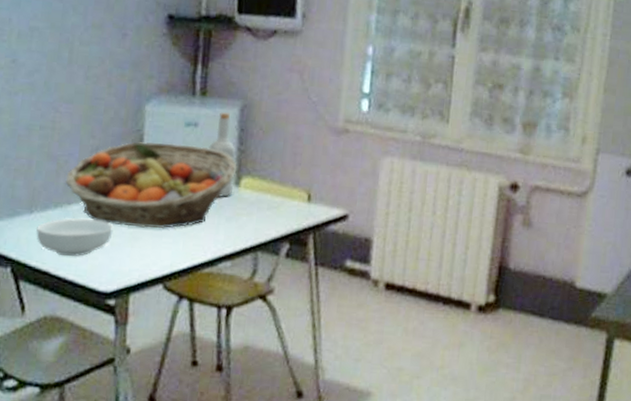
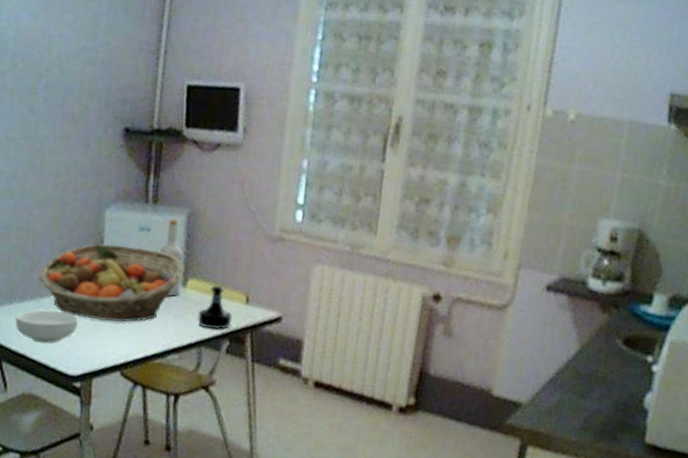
tequila bottle: none [253,183,293,232] -> present [197,285,232,330]

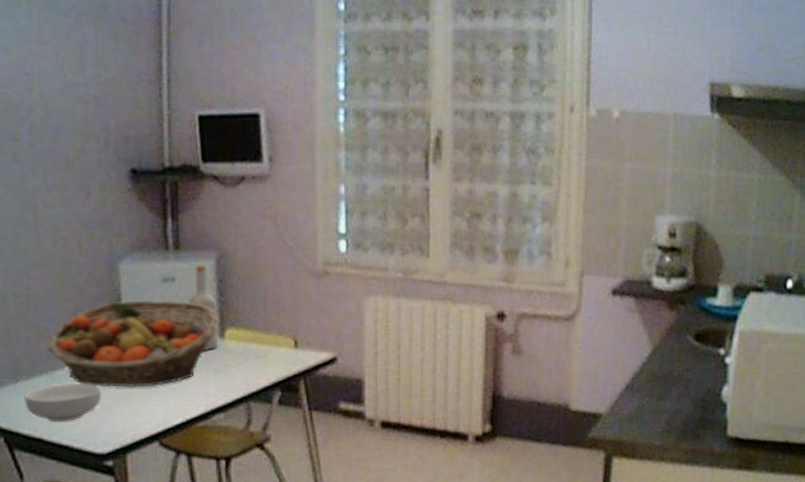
tequila bottle: present [197,285,232,330] -> none [242,332,281,381]

